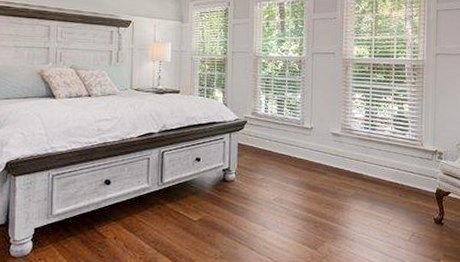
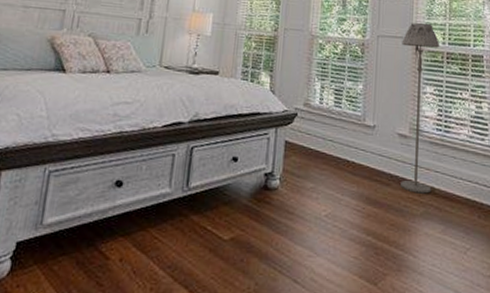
floor lamp: none [333,39,367,179] -> present [400,22,440,194]

